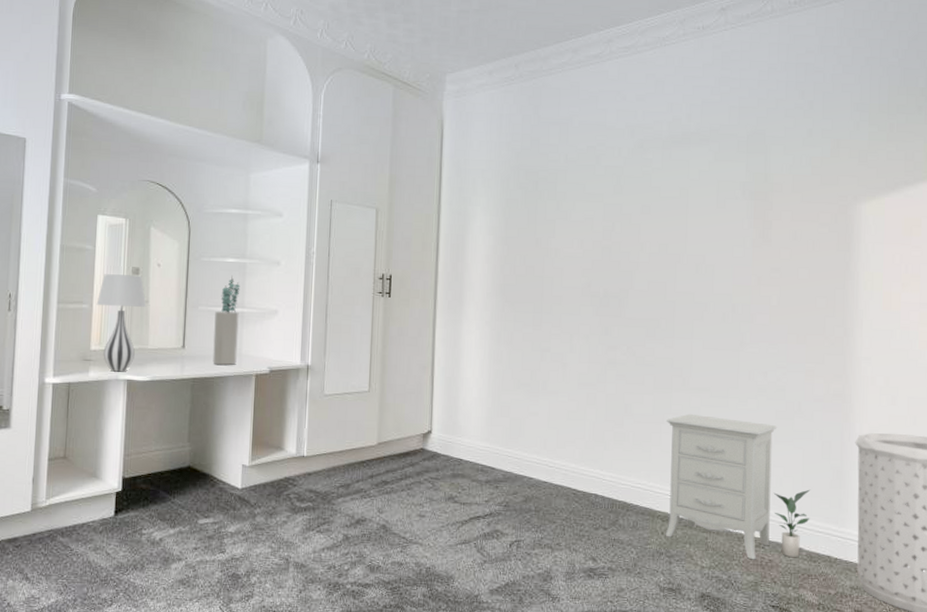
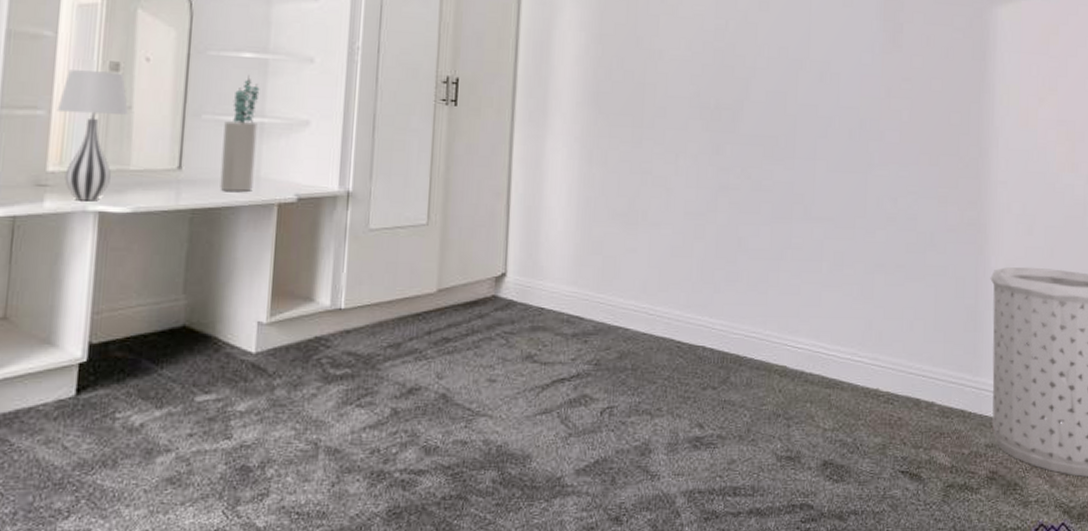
nightstand: present [665,413,778,560] -> none [783,247,908,419]
potted plant: present [773,489,811,558] -> none [903,333,944,414]

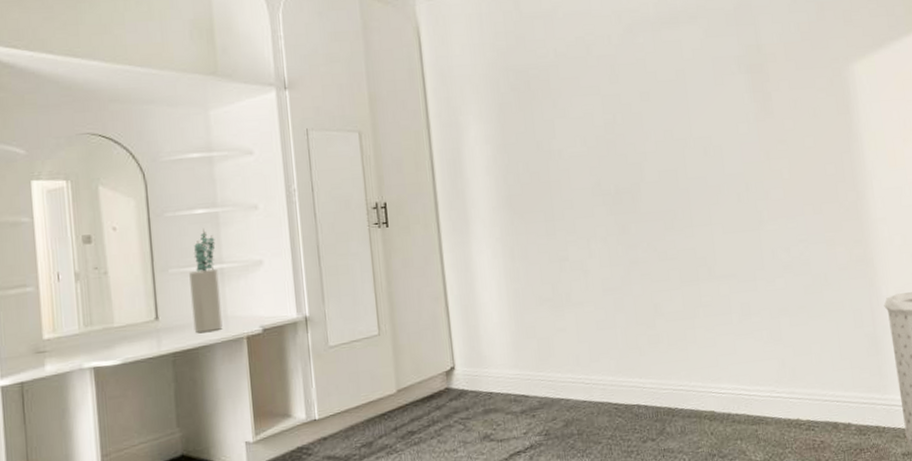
table lamp: present [56,70,129,202] -> none [43,244,106,361]

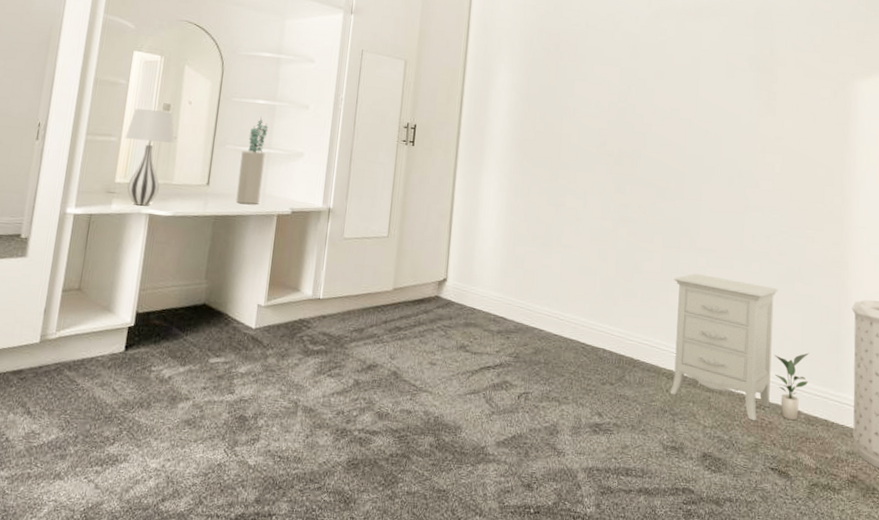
table lamp: none [43,244,106,361] -> present [125,108,175,206]
nightstand: none [698,301,818,445] -> present [669,273,779,421]
potted plant: none [814,361,854,435] -> present [774,352,810,421]

